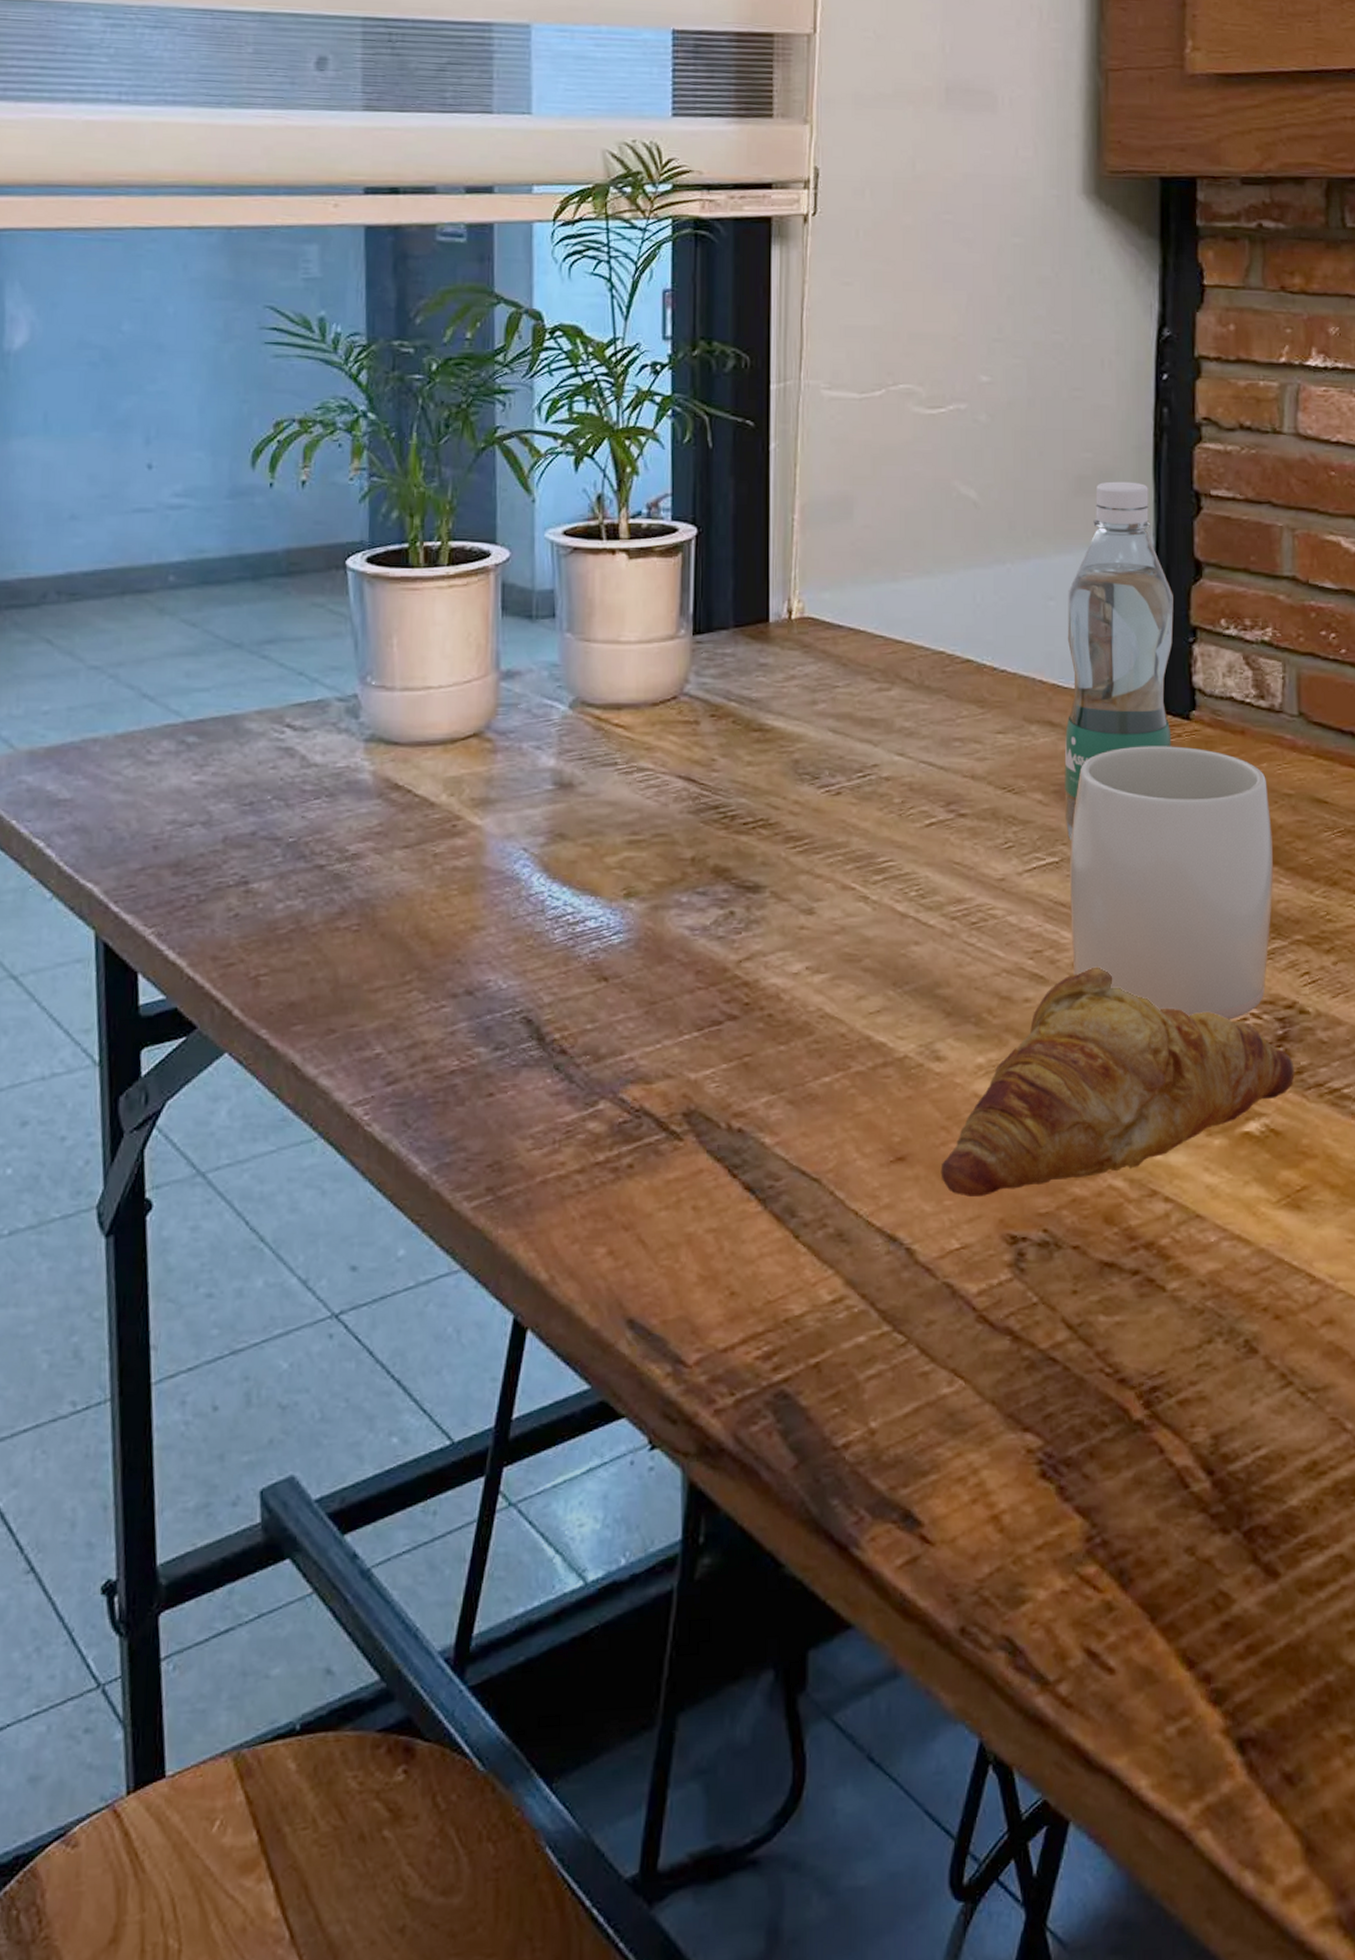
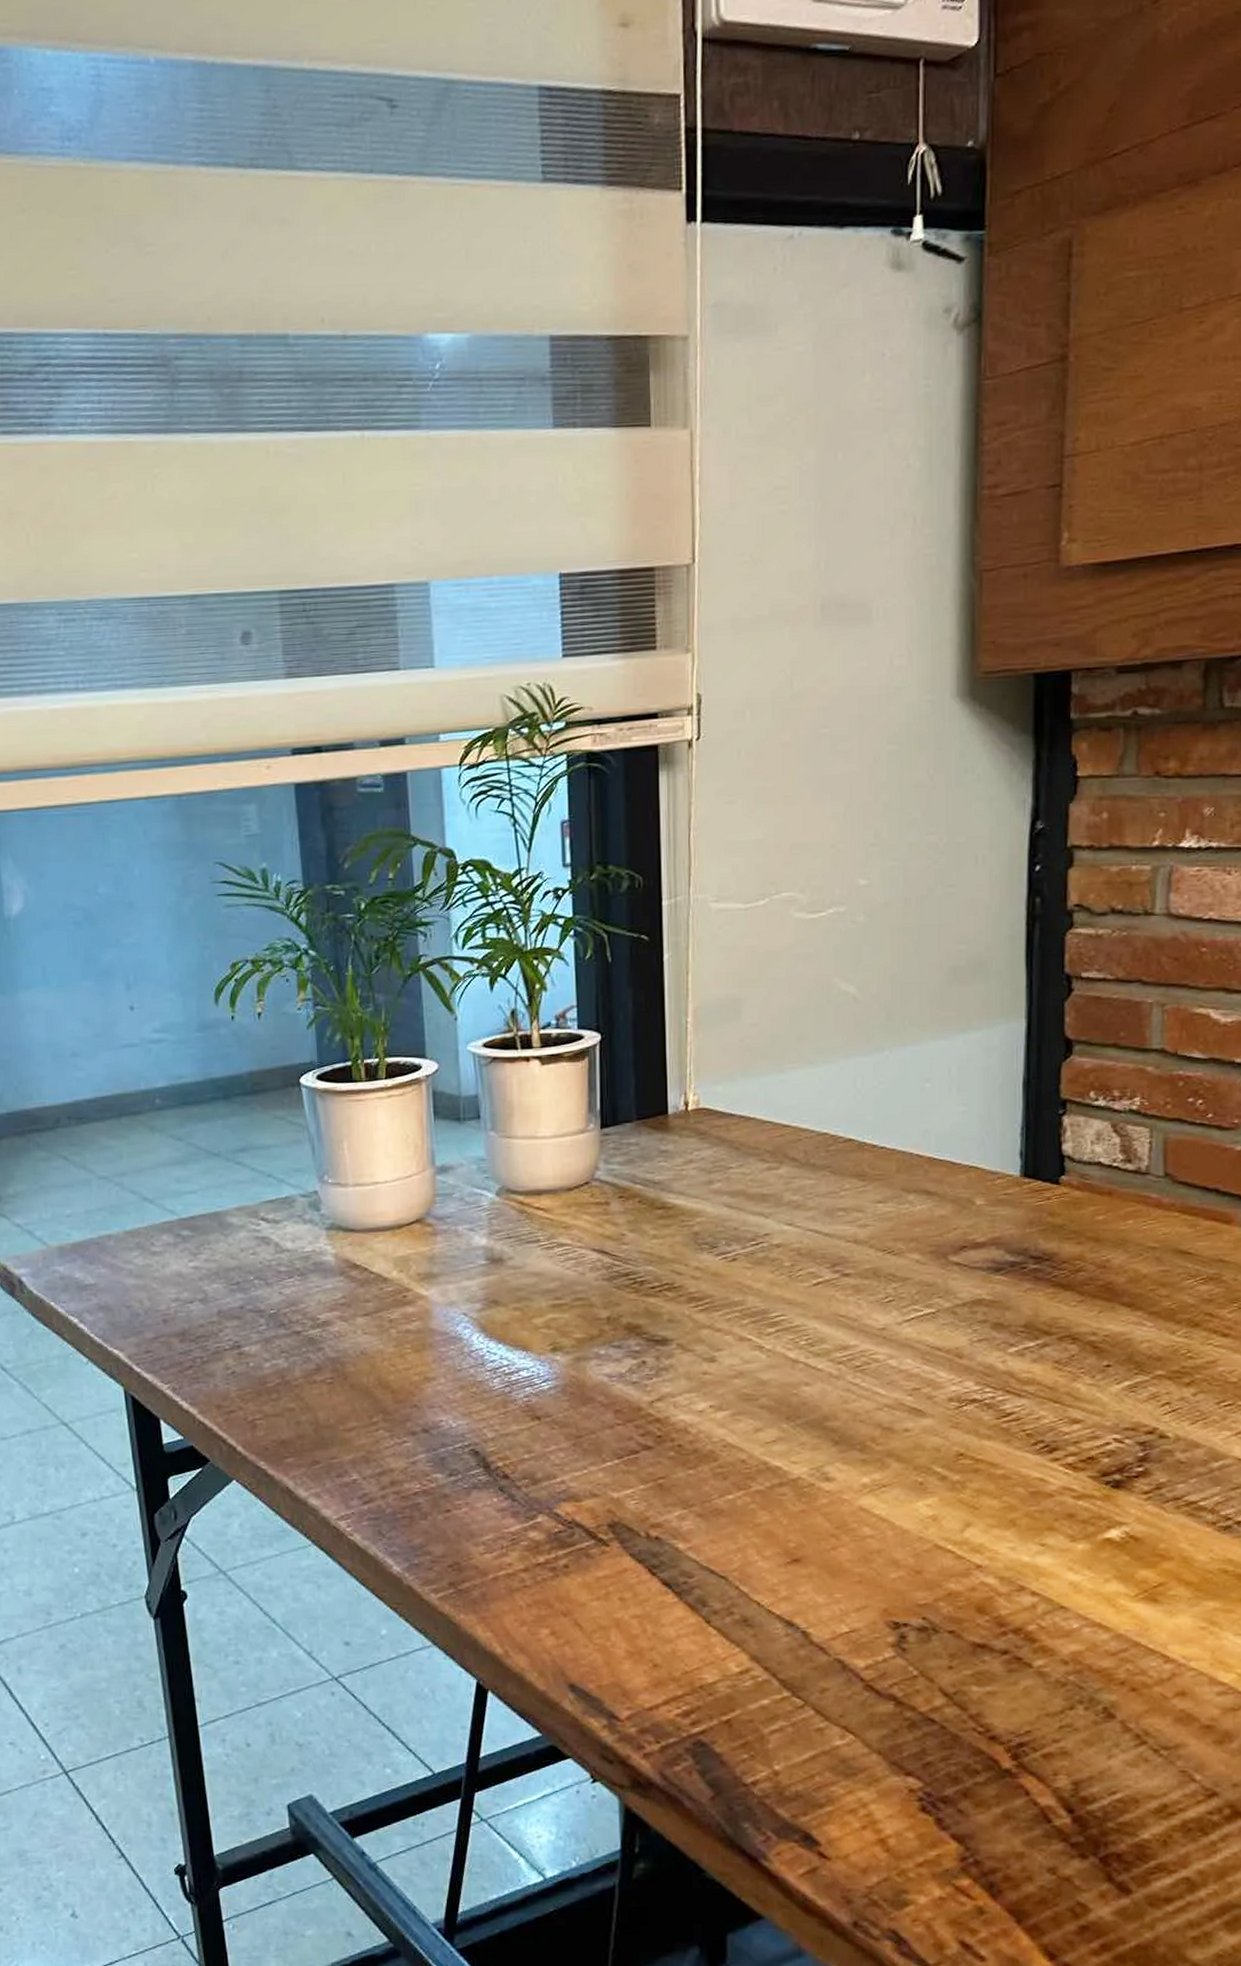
croissant: present [940,966,1295,1197] -> none [831,1401,1154,1591]
bottle: present [1064,481,1174,841] -> none [940,969,1044,1294]
mug: present [1070,746,1274,1020] -> none [945,1208,1138,1444]

